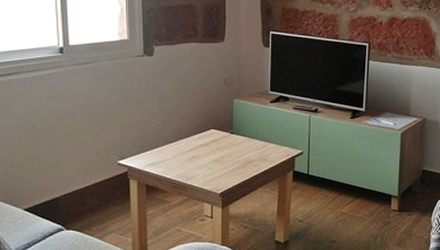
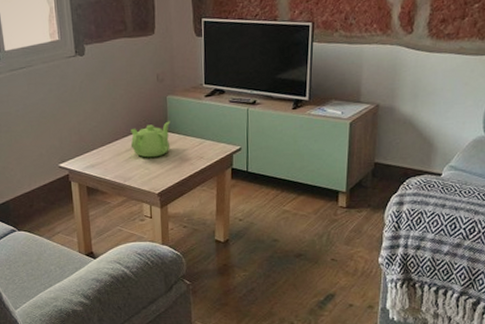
teapot: none [194,123,236,158] -> present [130,121,171,158]

